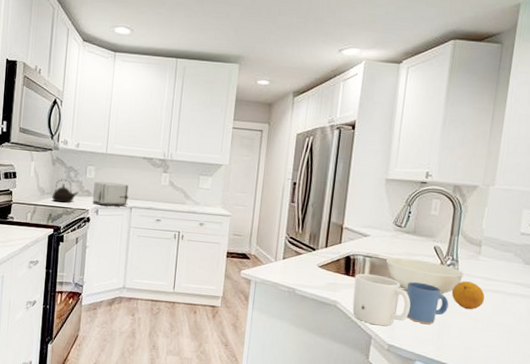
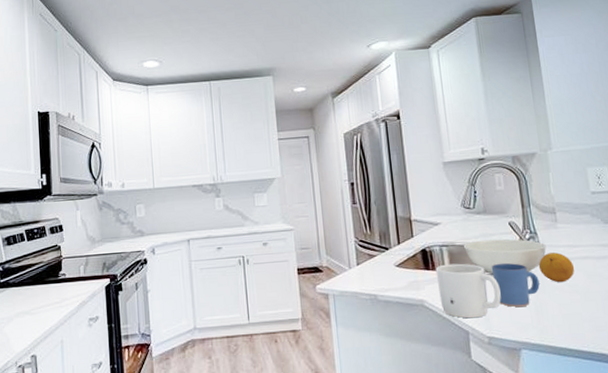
teakettle: present [52,179,80,203] -> none [103,223,132,250]
toaster: present [92,181,129,207] -> none [145,216,184,244]

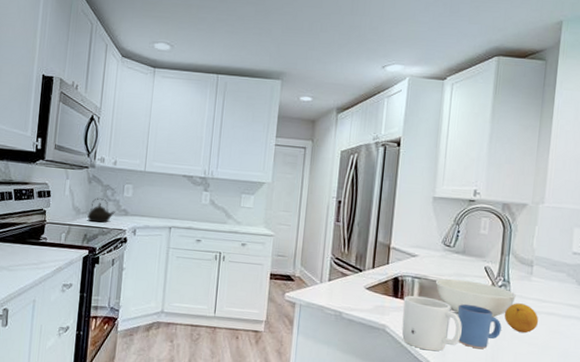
teakettle: none [103,223,132,250] -> present [87,198,116,223]

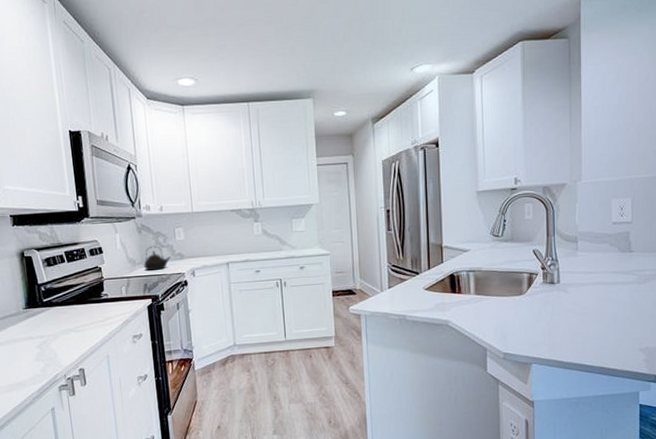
mug: present [401,295,462,352] -> none [461,287,519,337]
bowl: present [435,278,516,318] -> none [489,265,565,298]
mug: present [457,304,502,349] -> none [512,287,555,327]
fruit: present [504,303,538,334] -> none [556,278,587,306]

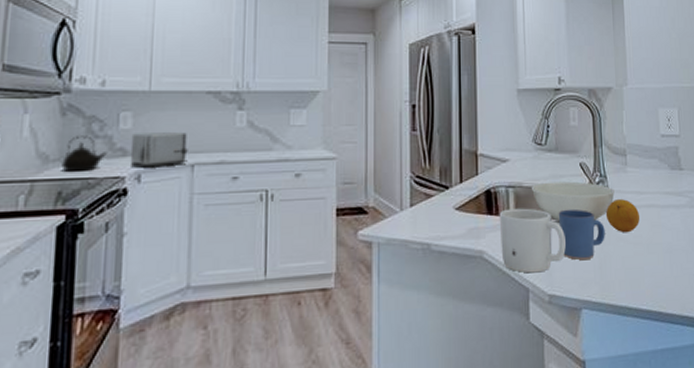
toaster: none [184,240,224,267] -> present [130,131,188,168]
mug: none [461,287,519,337] -> present [499,208,566,274]
bowl: none [489,265,565,298] -> present [531,181,615,222]
mug: none [512,287,555,327] -> present [558,209,605,261]
fruit: none [556,278,587,306] -> present [605,199,639,233]

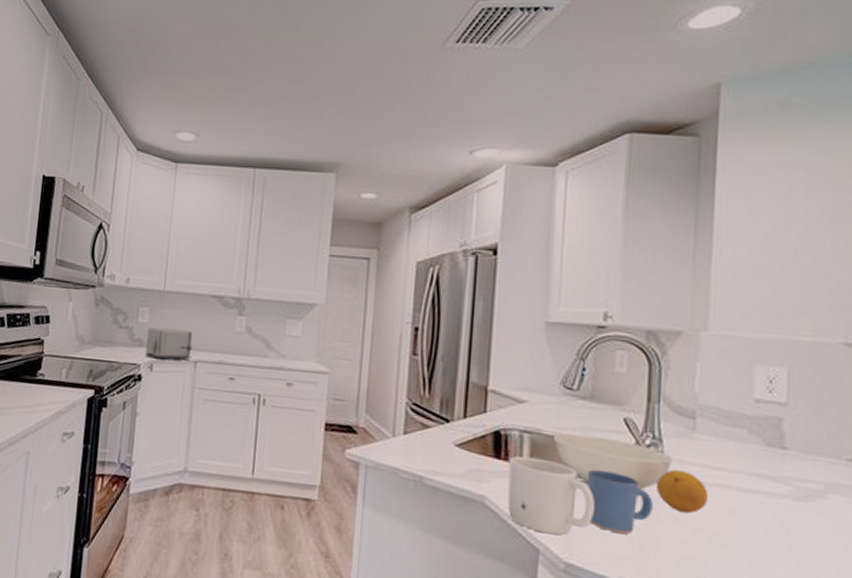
teakettle: present [61,135,109,173] -> none [93,324,129,356]

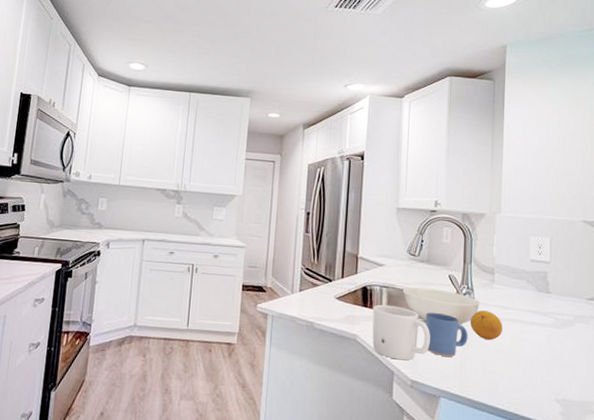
toaster: present [145,327,193,361] -> none [103,213,141,239]

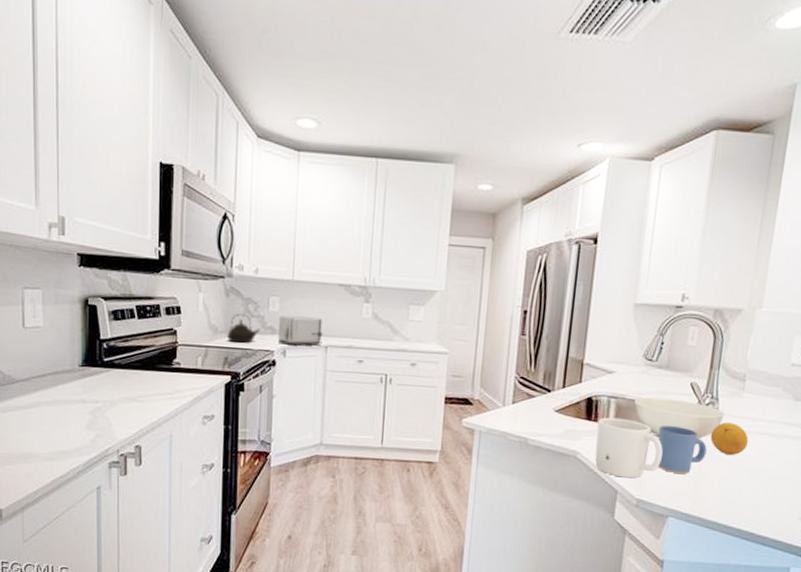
teakettle: none [61,211,90,237] -> present [227,313,261,344]
toaster: none [103,213,141,239] -> present [277,315,323,346]

